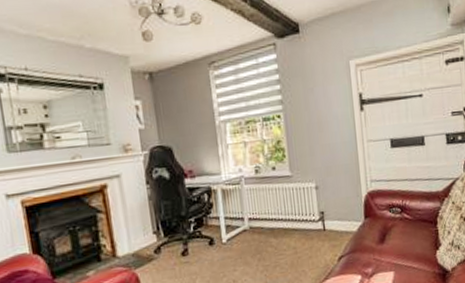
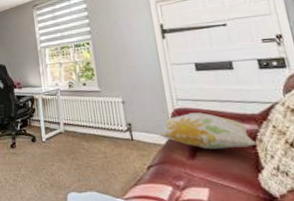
decorative pillow: none [351,193,439,233] -> present [158,112,258,150]

